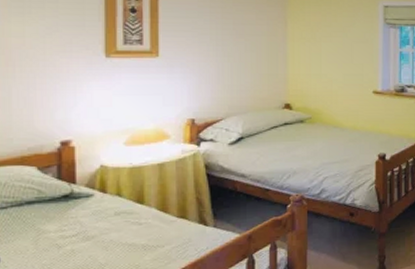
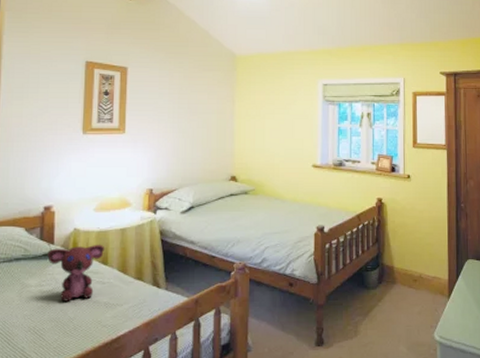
teddy bear: none [68,181,141,247] -> present [47,244,105,302]

